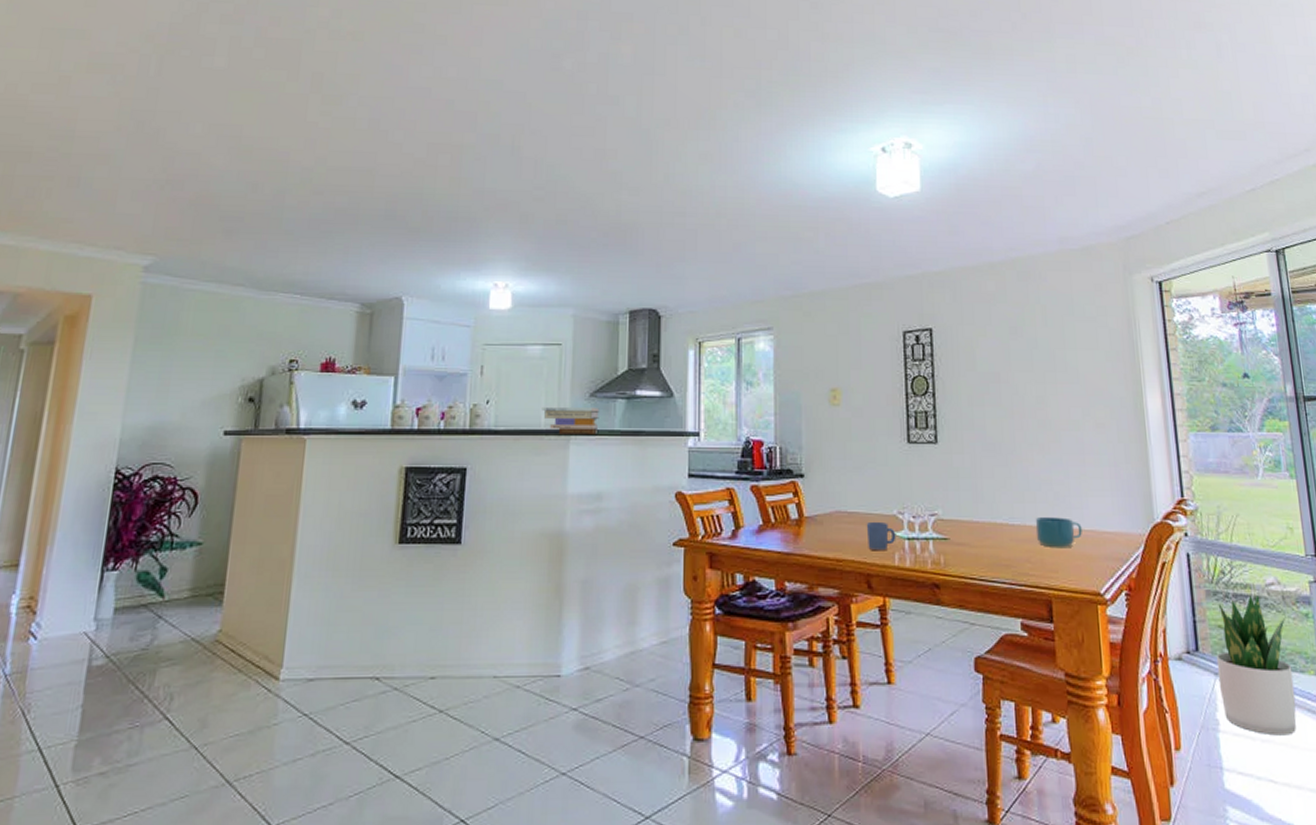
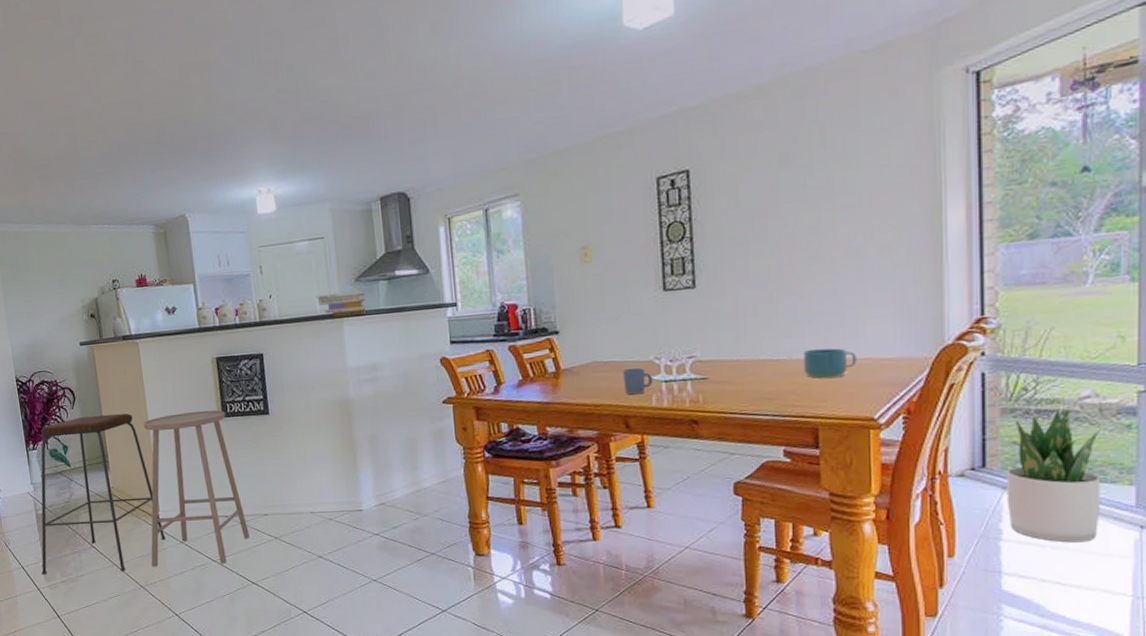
bar stool: none [69,528,283,762] -> present [41,413,166,575]
stool: none [251,532,405,752] -> present [143,410,250,567]

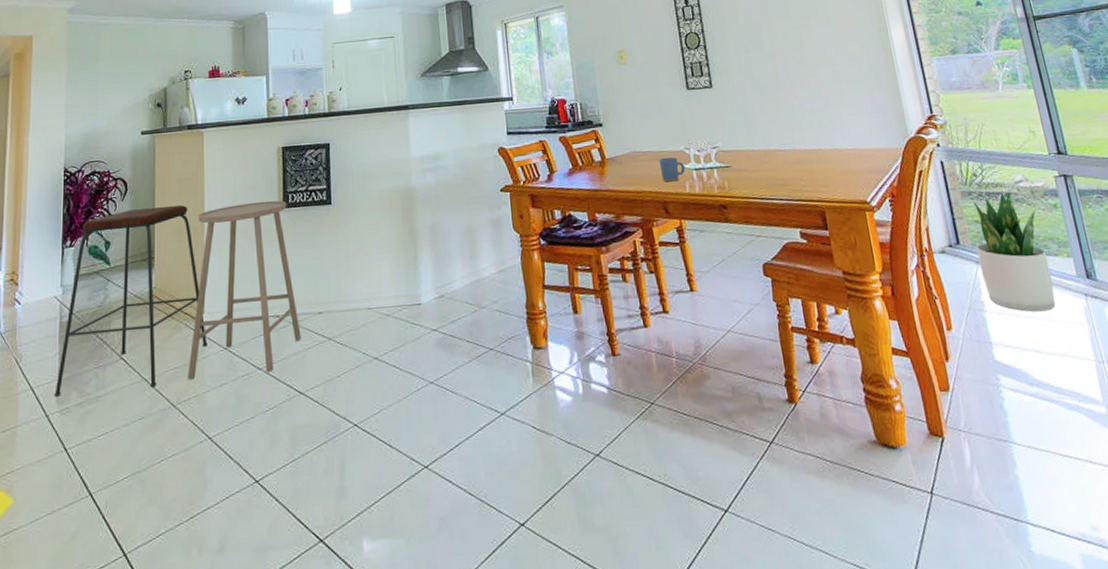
books: present [315,291,366,318] -> none [384,85,430,109]
cup: present [802,348,856,379] -> none [803,140,846,167]

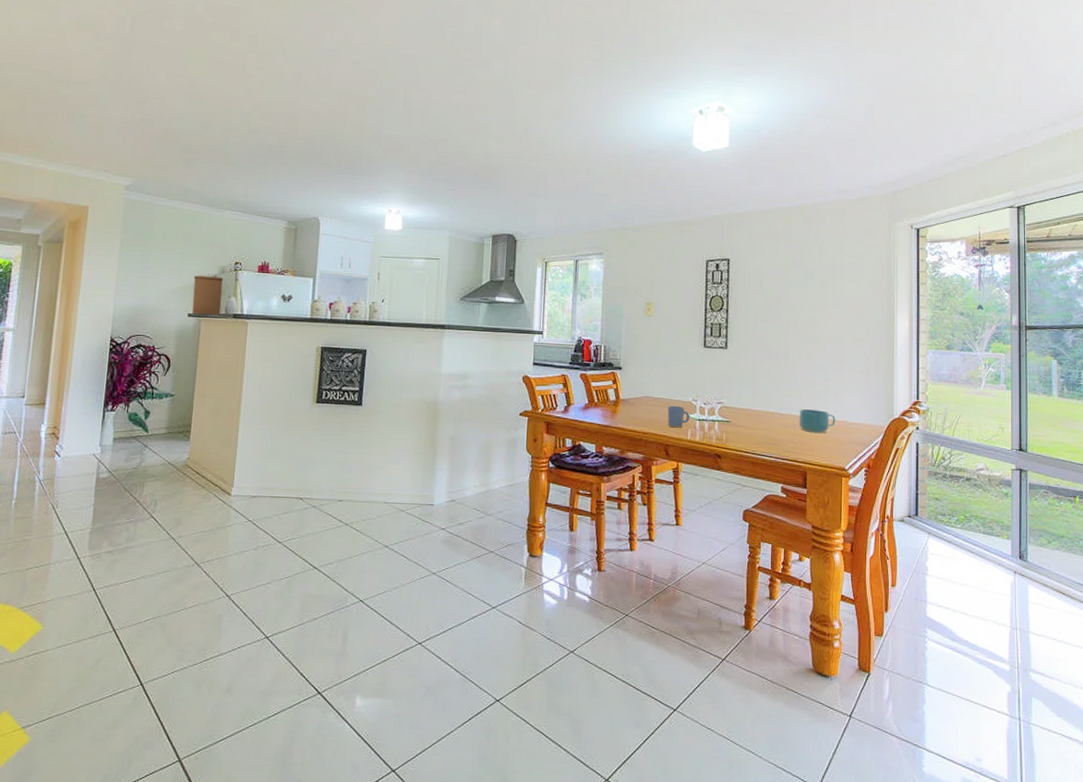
bar stool: present [54,204,208,397] -> none [86,385,234,546]
canister: none [144,88,175,132] -> present [191,275,224,316]
stool: present [188,200,301,380] -> none [212,394,321,546]
cup: none [803,140,846,167] -> present [799,409,835,434]
planter: present [974,192,1056,312] -> none [931,477,990,582]

